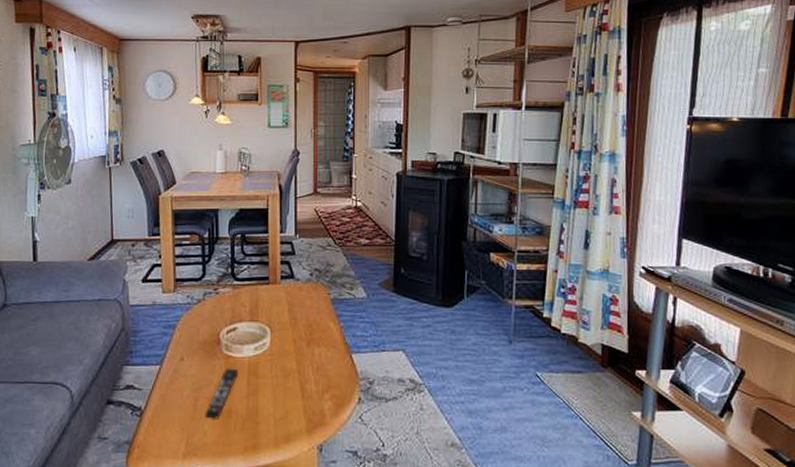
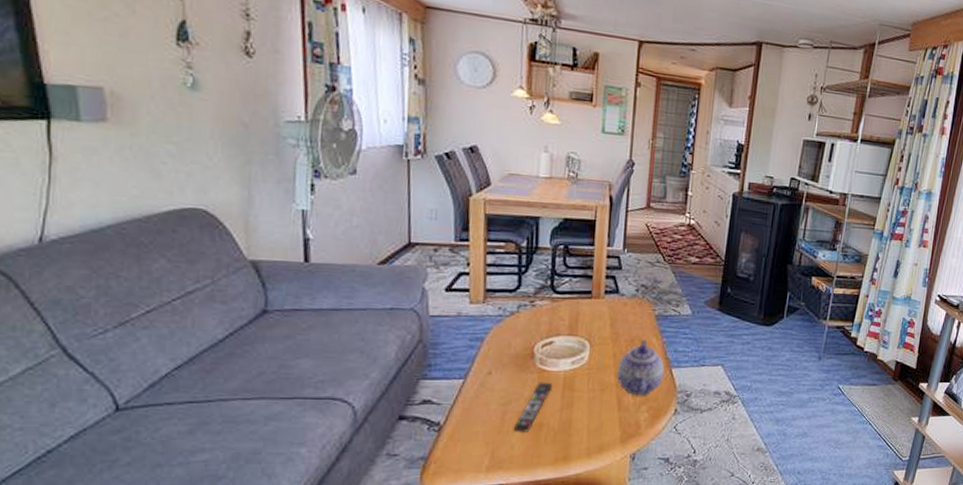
teapot: none [297,325,345,383] -> present [616,340,665,396]

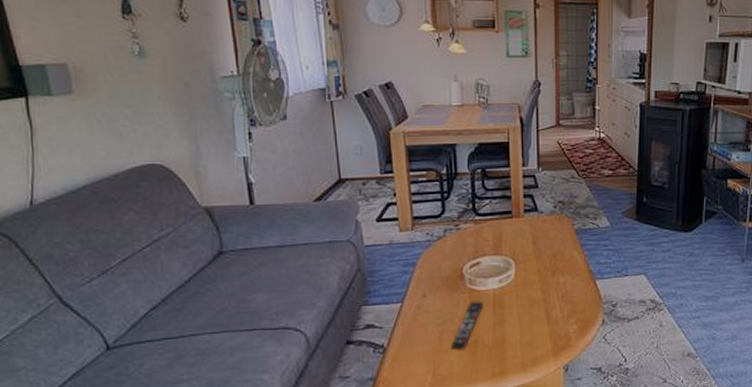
teapot: present [616,340,665,396] -> none [542,254,589,309]

